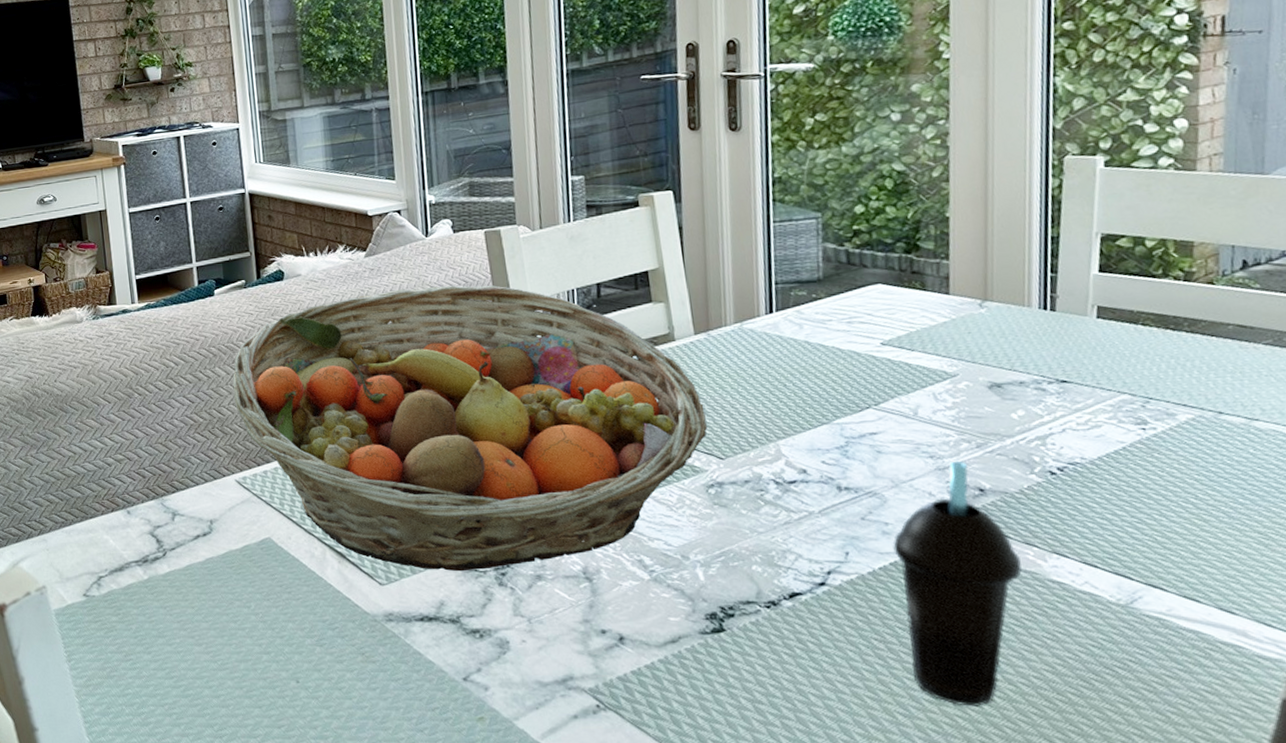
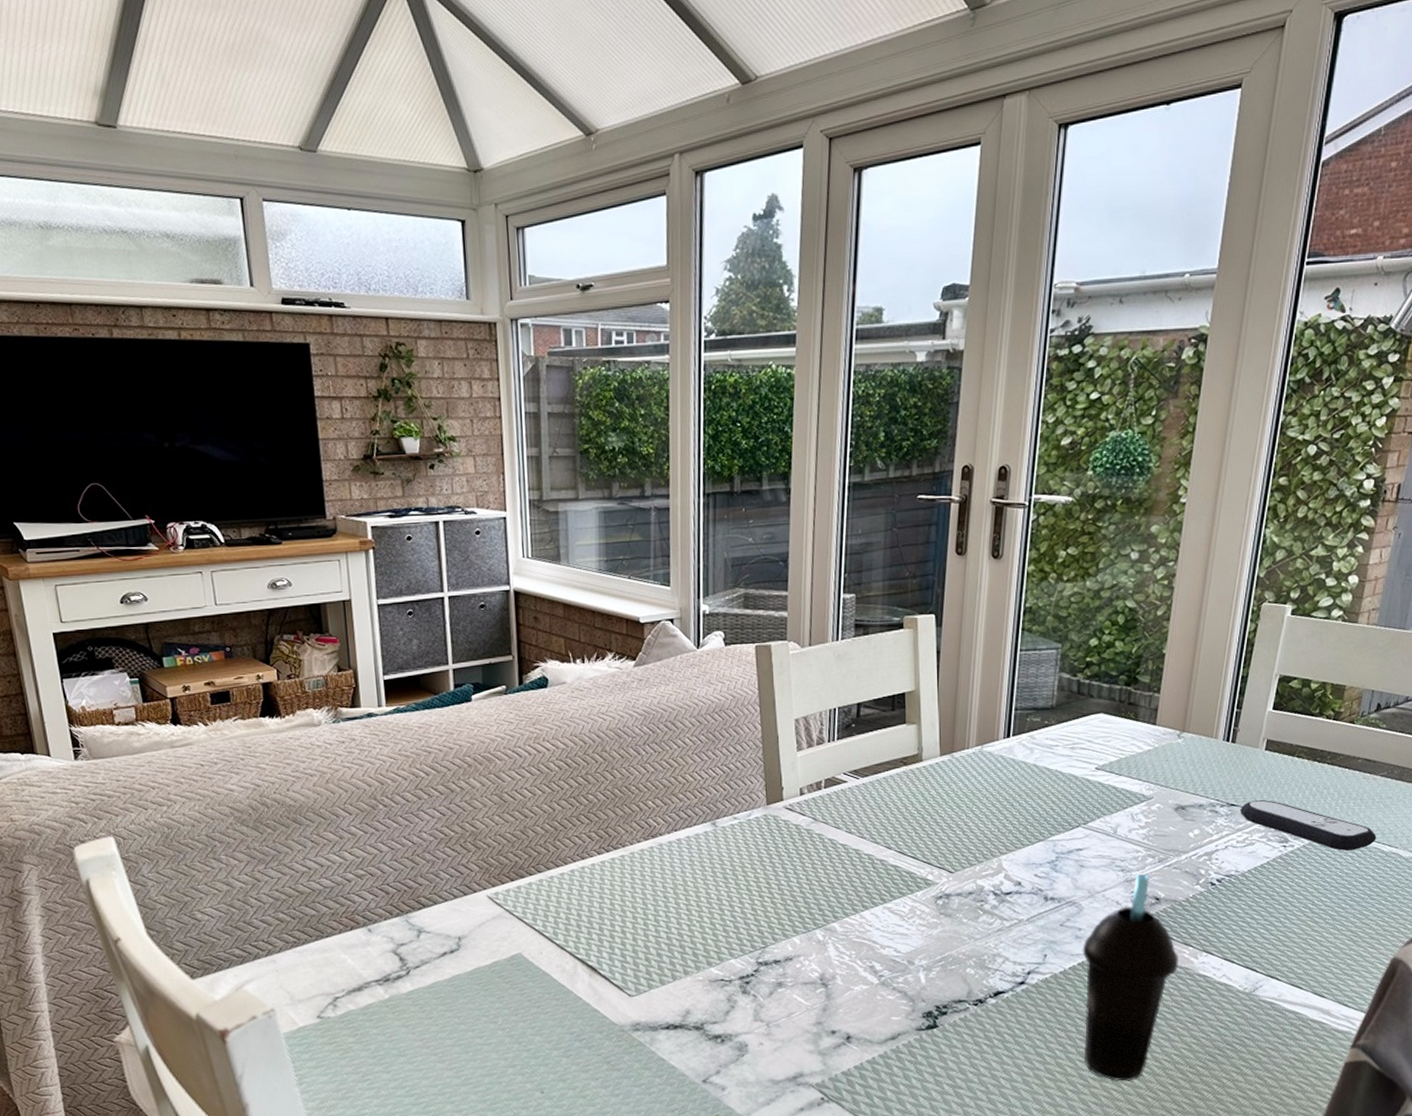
fruit basket: present [232,285,707,572] -> none [488,700,942,982]
remote control: none [1074,375,1273,434] -> present [1240,800,1377,851]

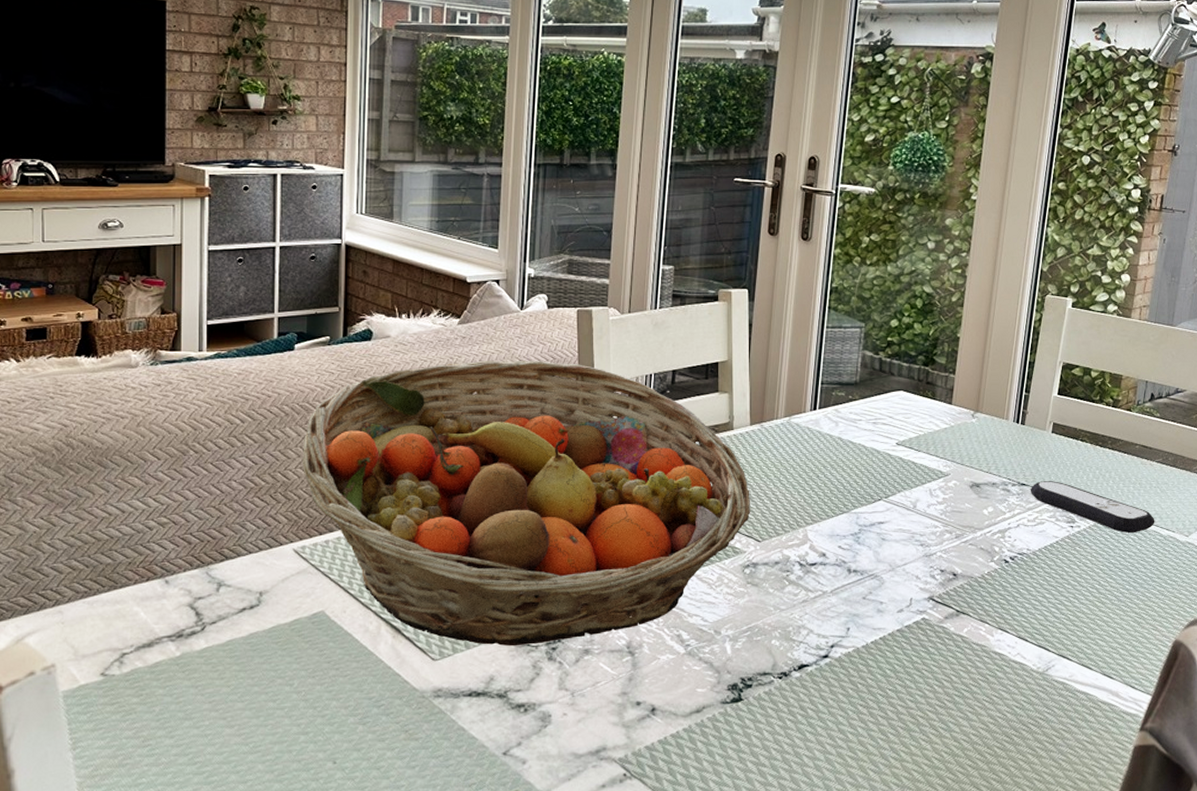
fruit basket: none [488,700,942,982] -> present [301,360,750,647]
cup: present [1082,873,1178,1081] -> none [884,549,975,762]

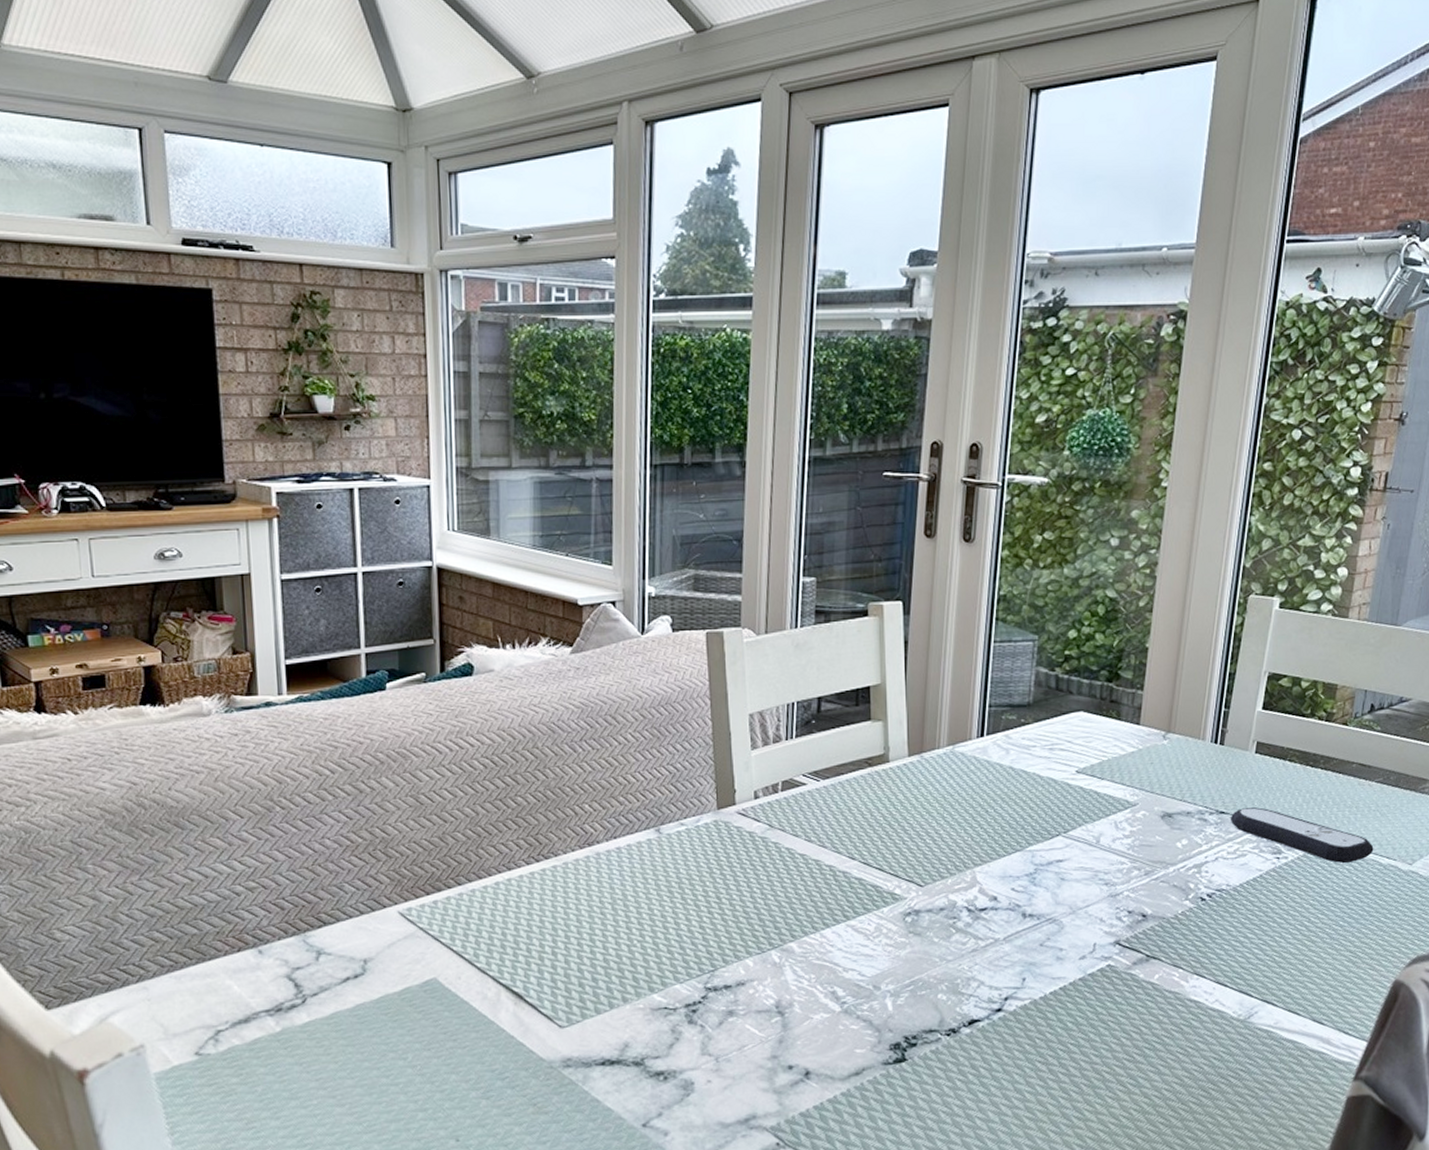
fruit basket: present [301,360,750,647] -> none [401,691,910,1010]

